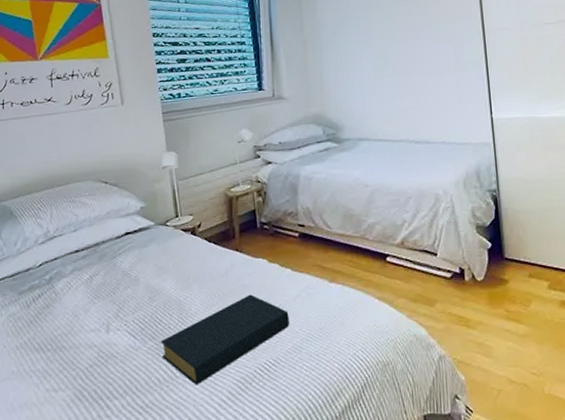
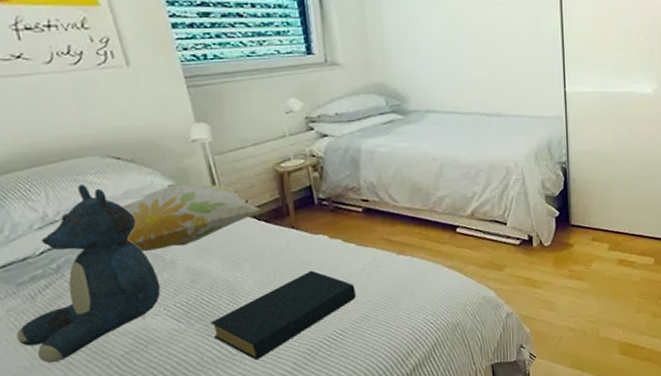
teddy bear: none [11,204,124,370] -> present [16,183,161,364]
decorative pillow: none [103,207,212,267] -> present [121,184,261,251]

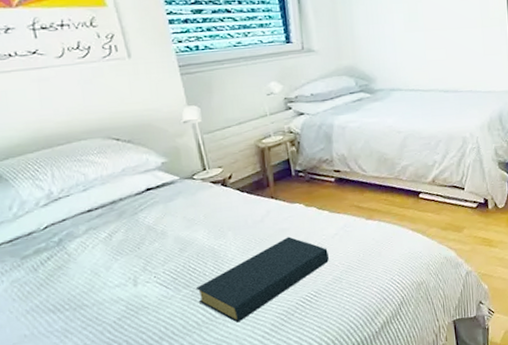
teddy bear: present [16,183,161,364] -> none [19,163,152,331]
decorative pillow: present [121,184,261,251] -> none [119,160,244,224]

